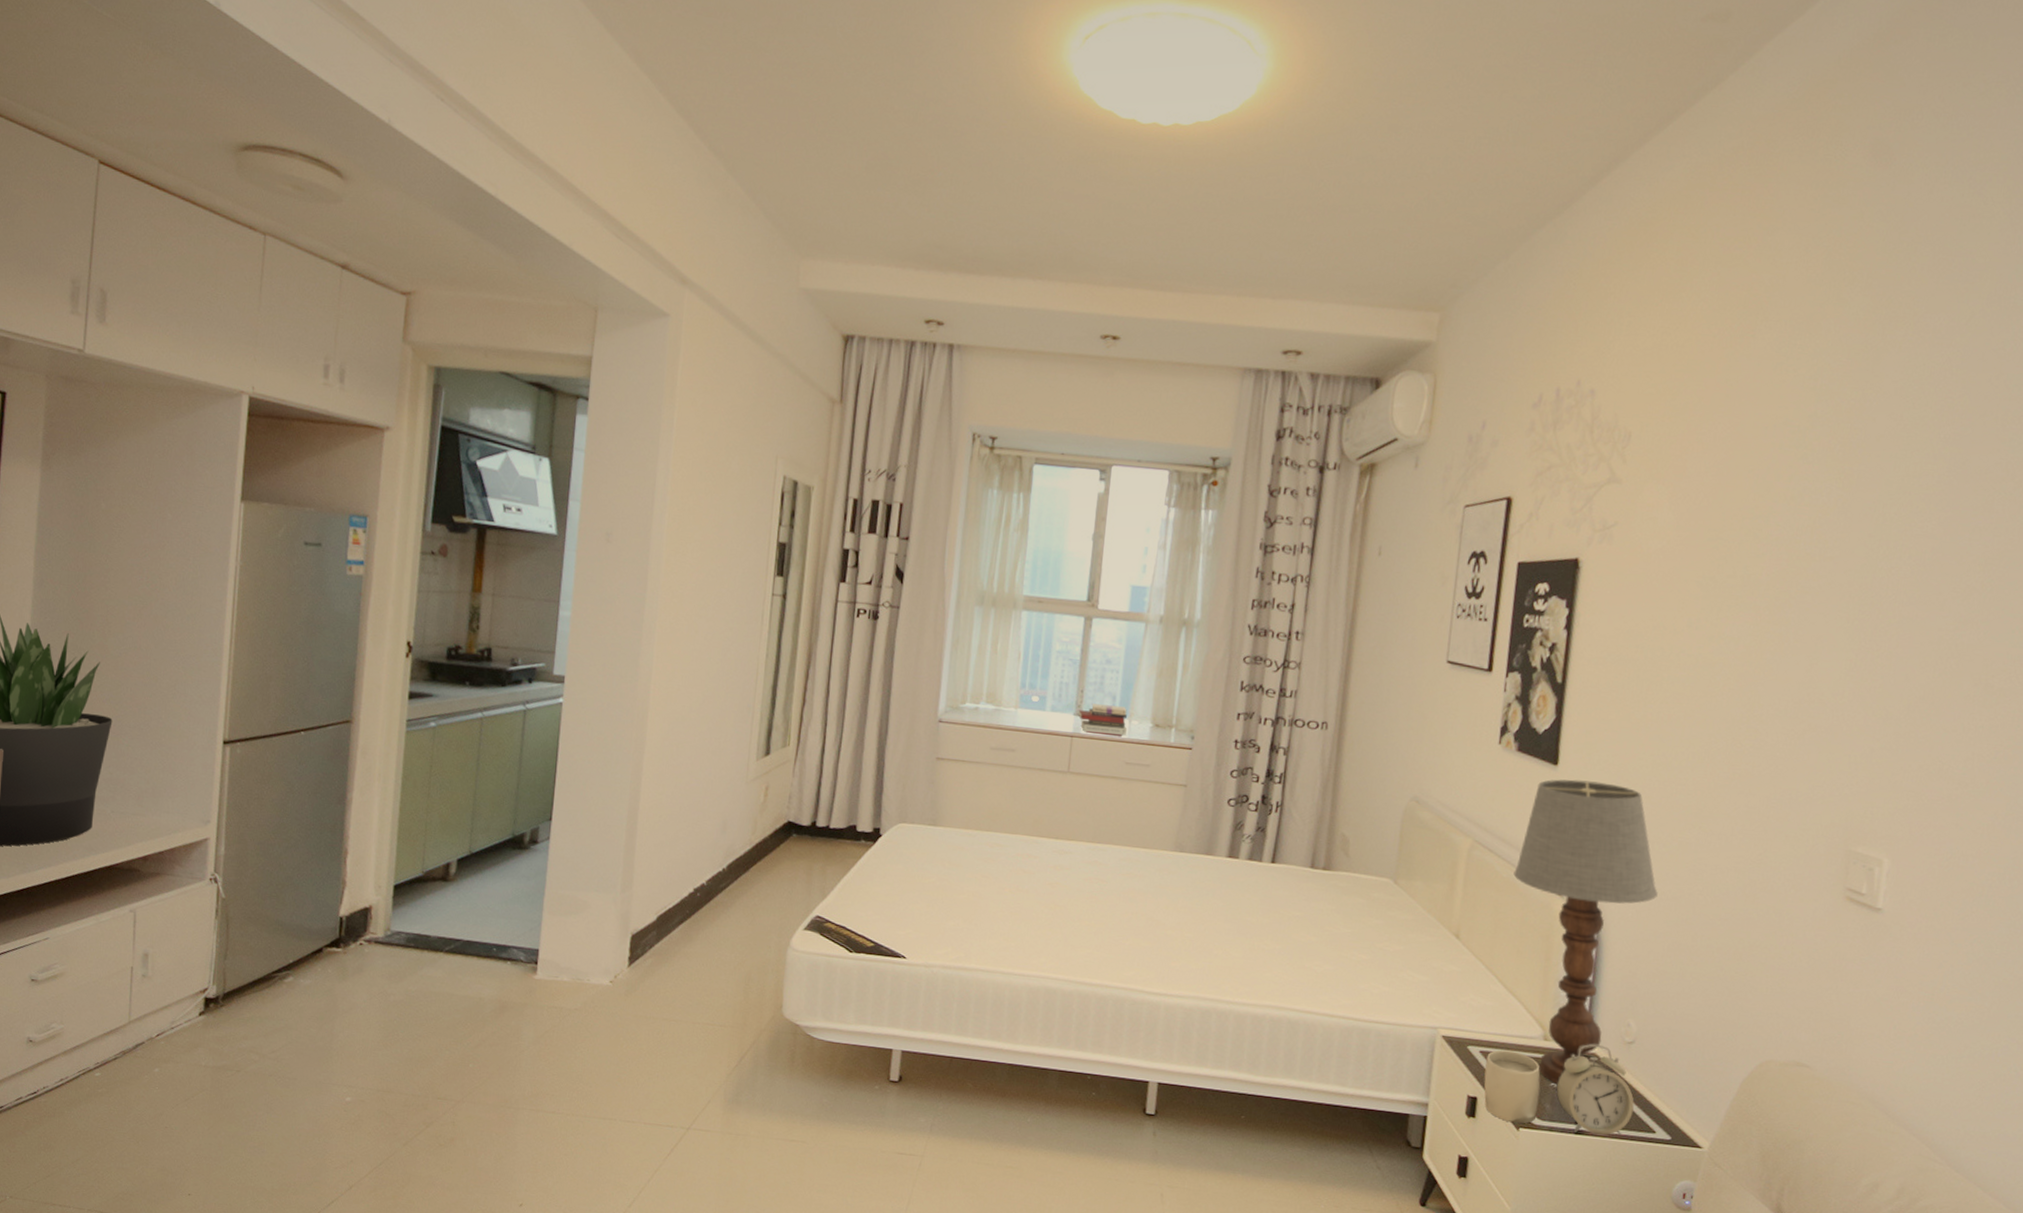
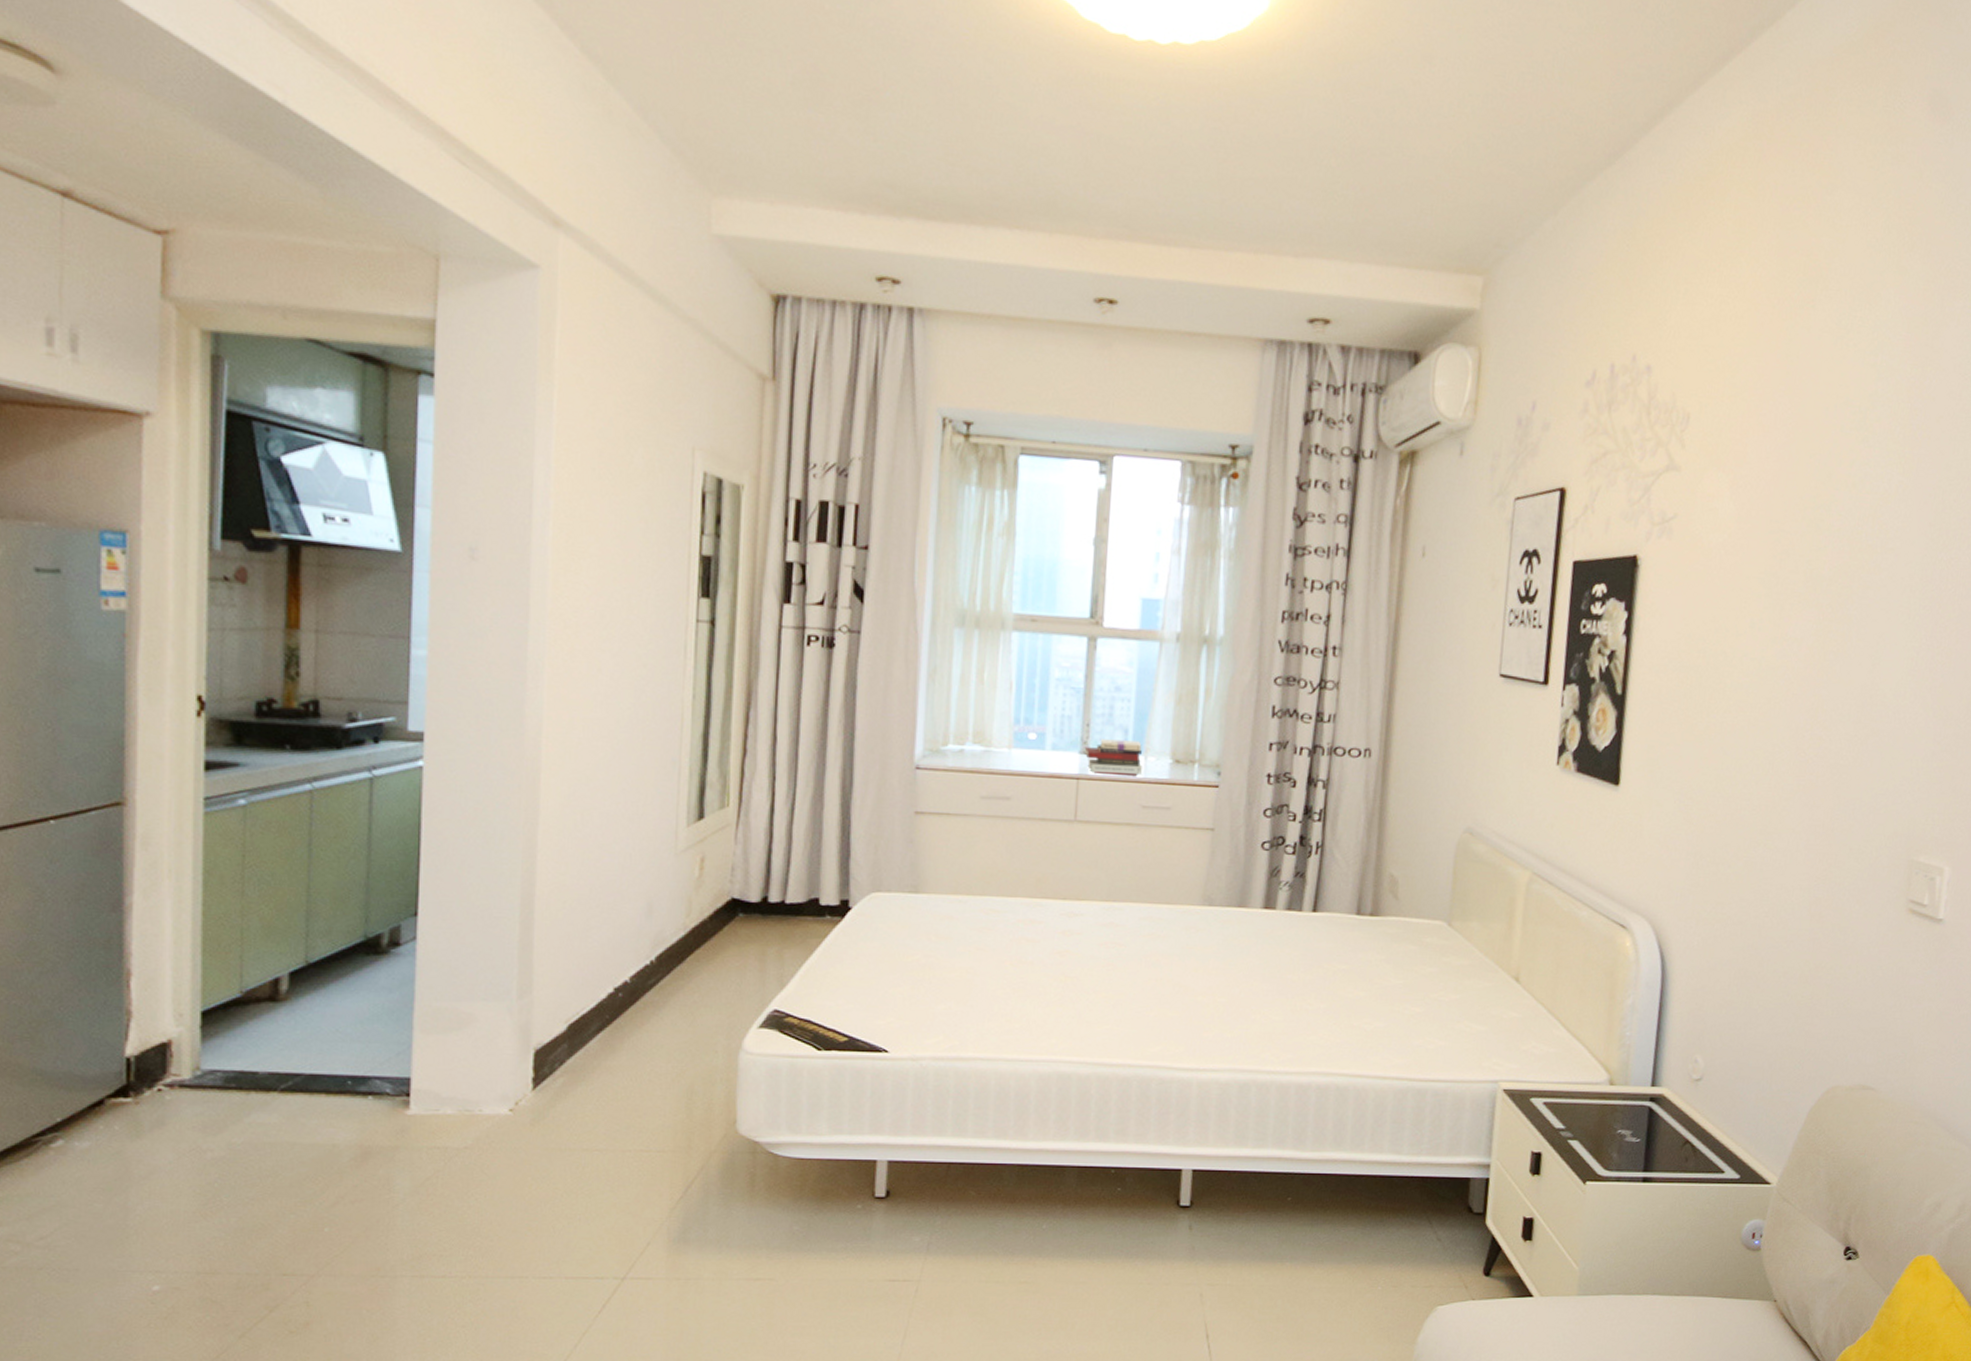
mug: present [1484,1050,1541,1124] -> none [1548,1099,1607,1177]
table lamp: present [1513,779,1658,1084] -> none [1575,800,1724,1131]
alarm clock: present [1555,1043,1635,1136] -> none [1623,1084,1703,1181]

